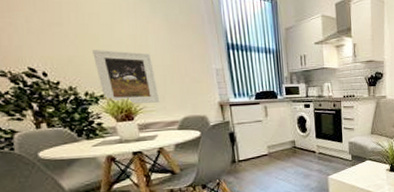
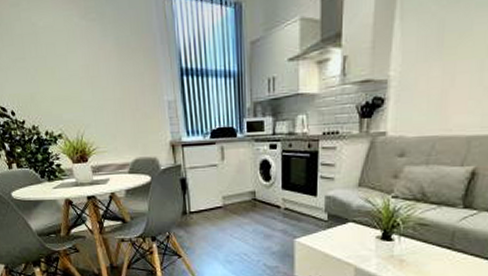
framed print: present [92,50,160,103] -> none [50,84,112,143]

